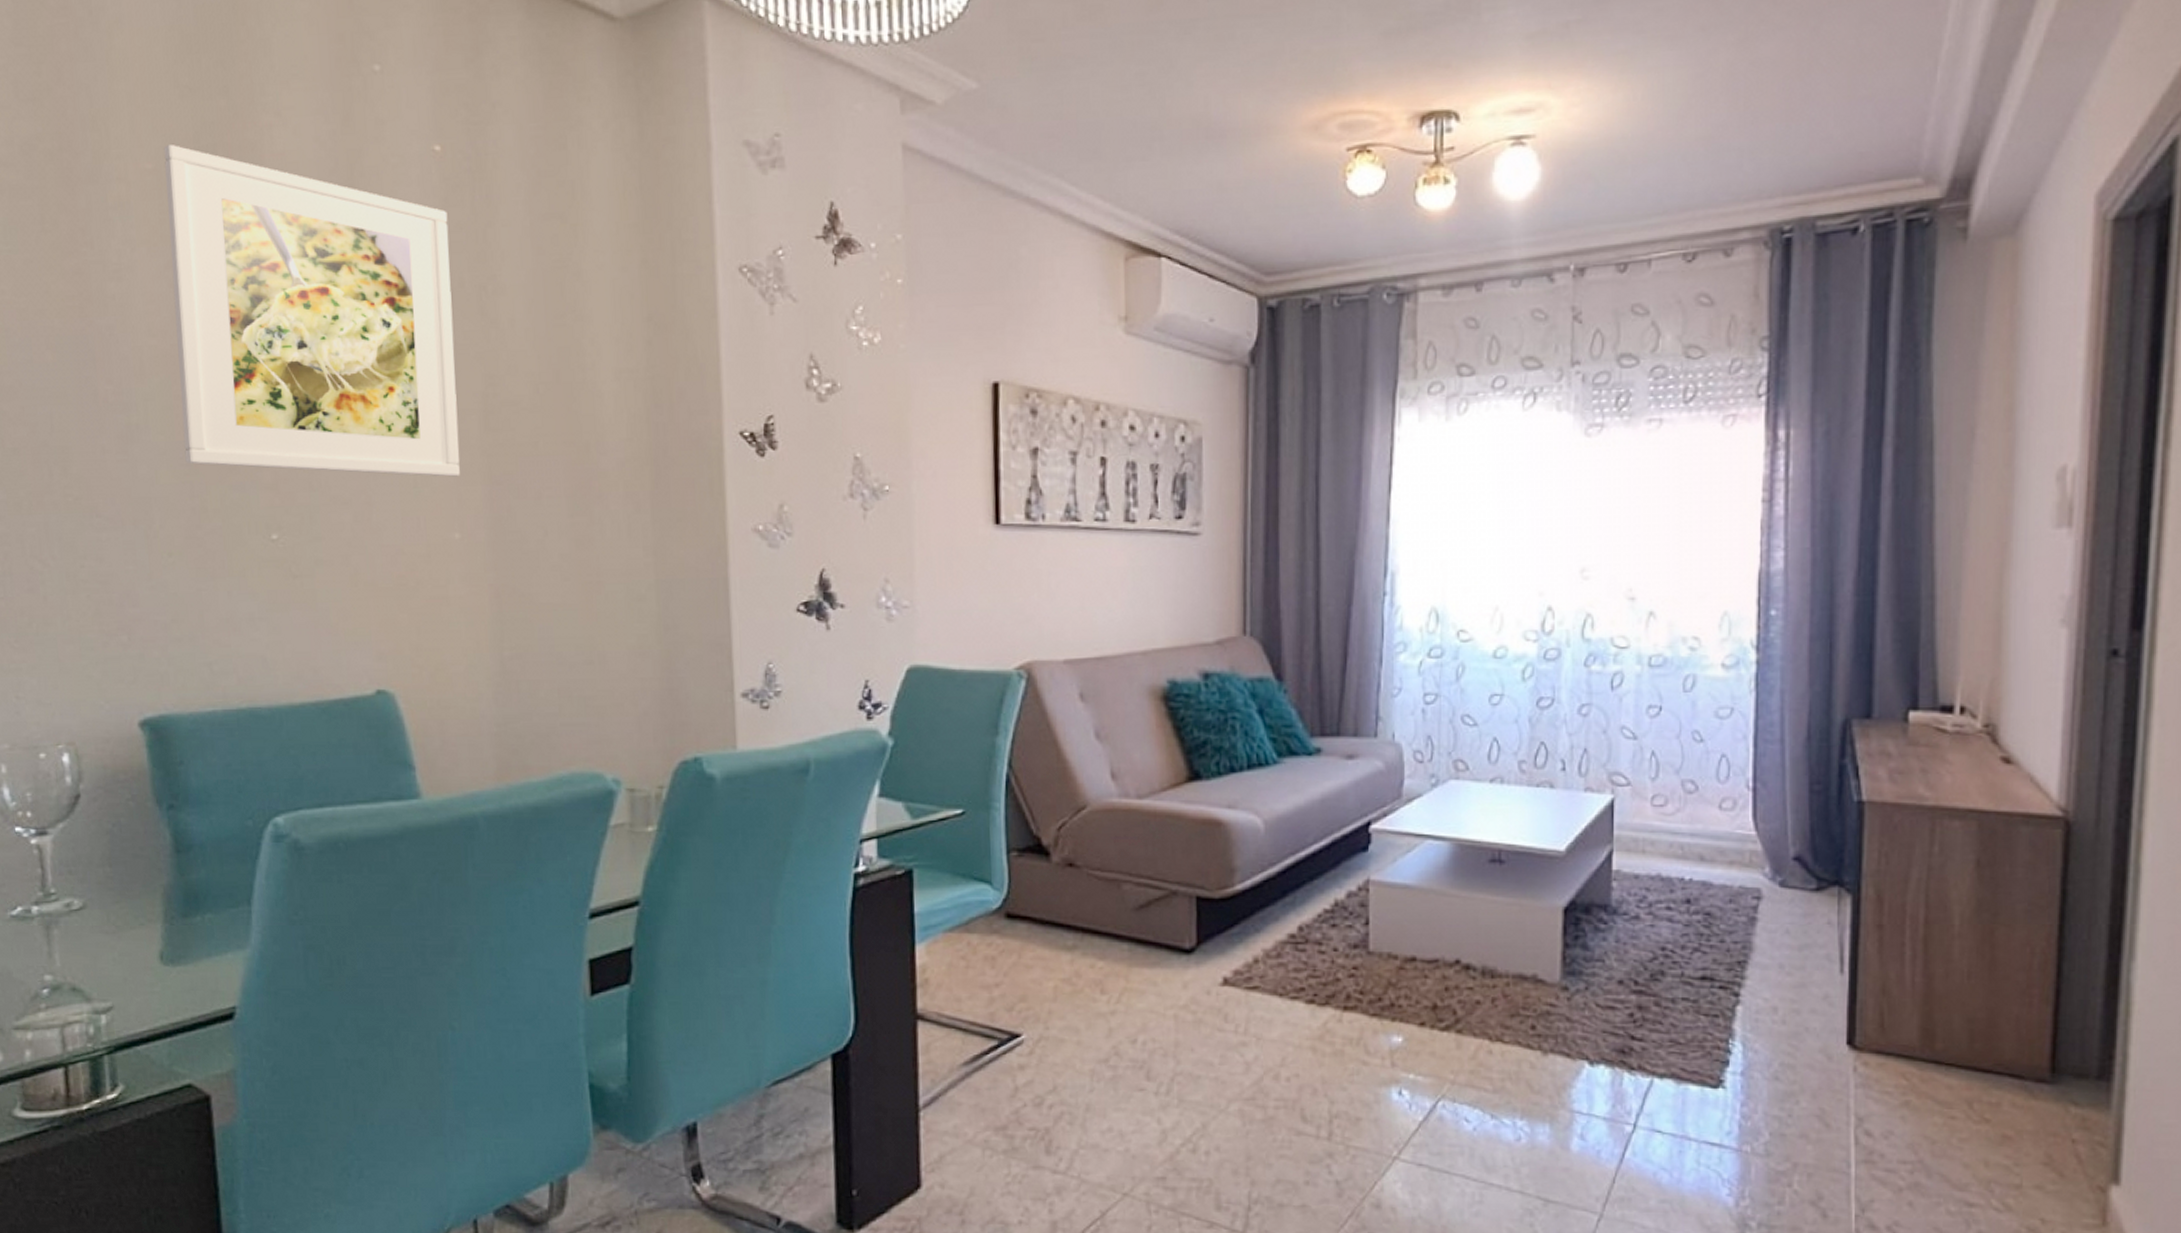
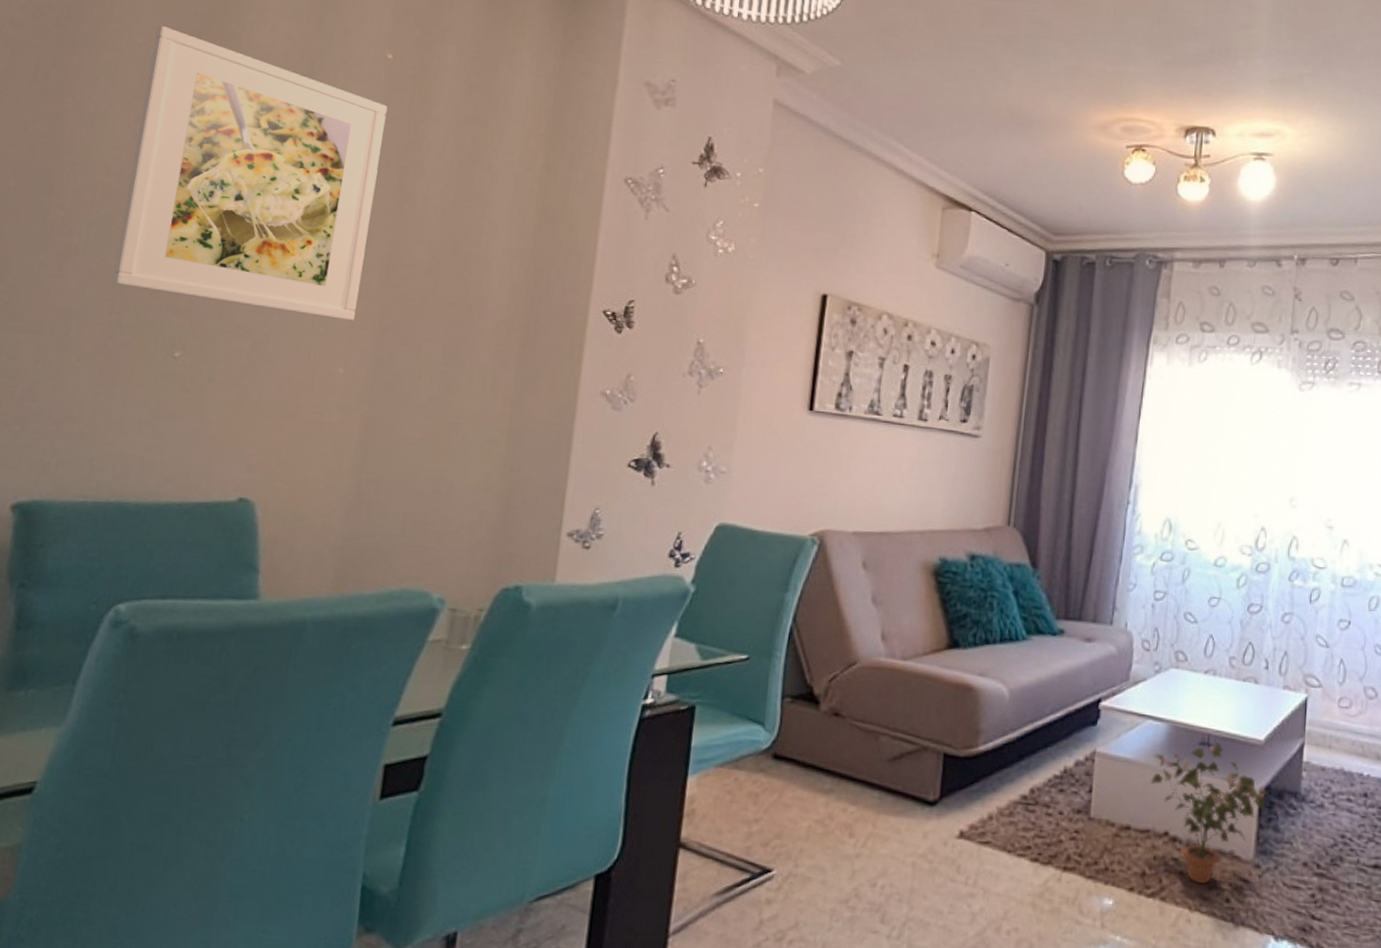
potted plant: none [1434,858,1576,1013] -> present [1150,743,1270,884]

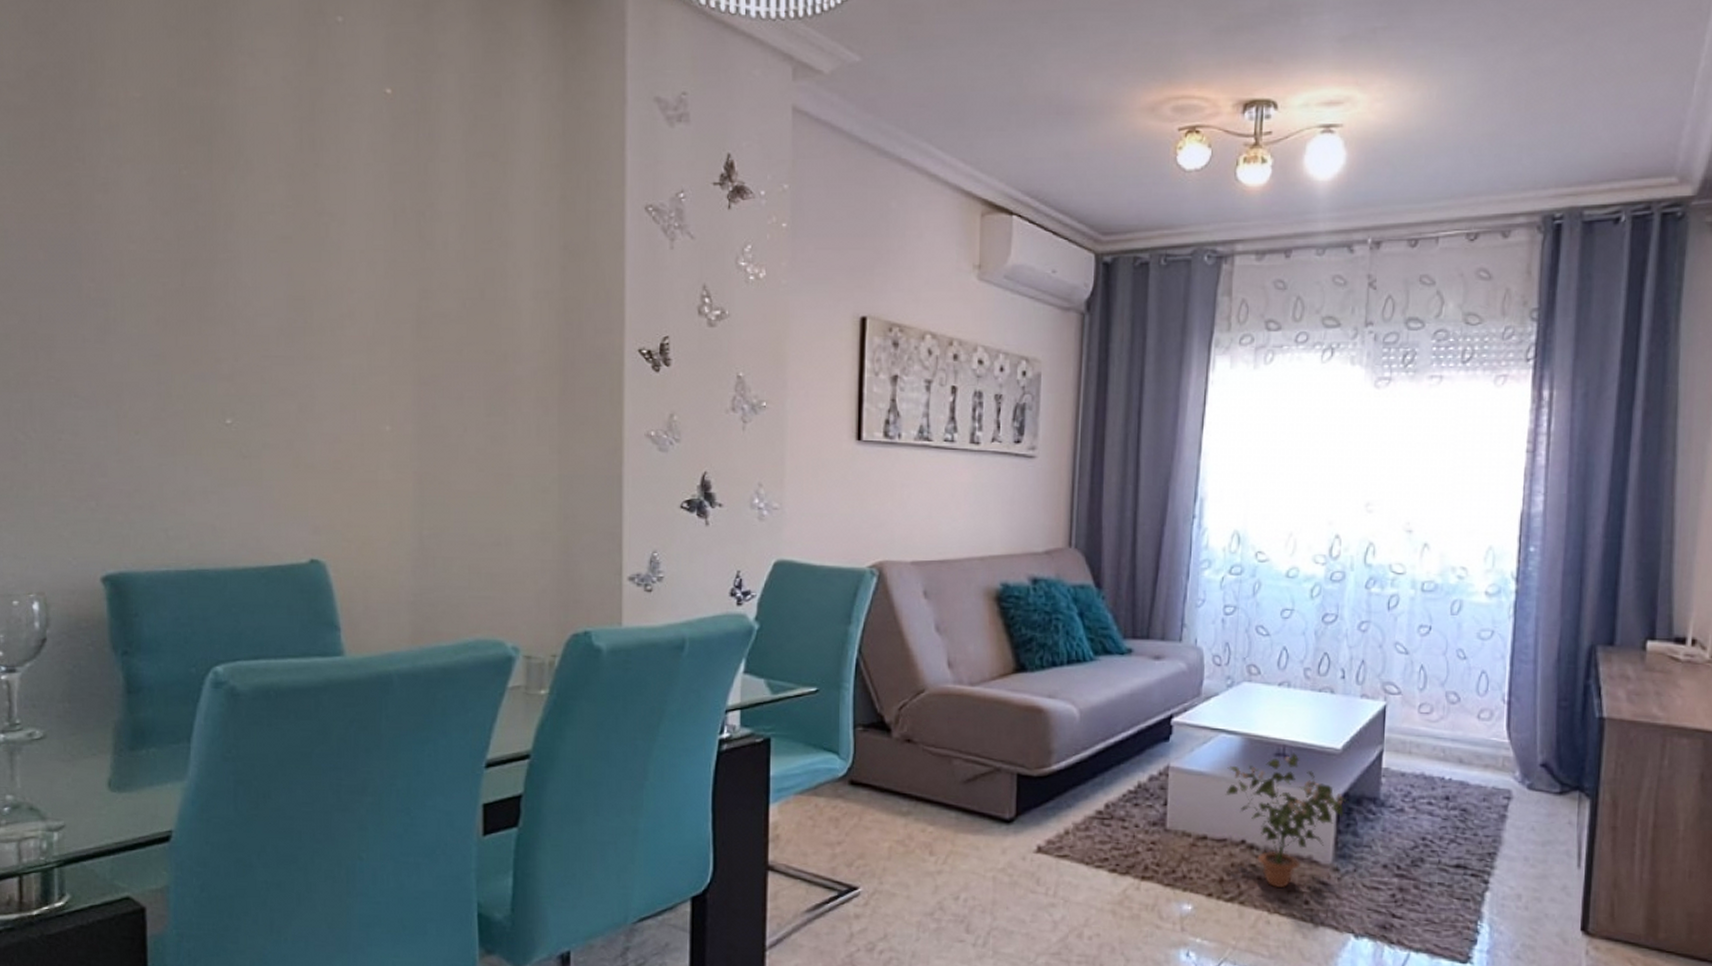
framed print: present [112,25,388,321] -> none [151,76,395,377]

